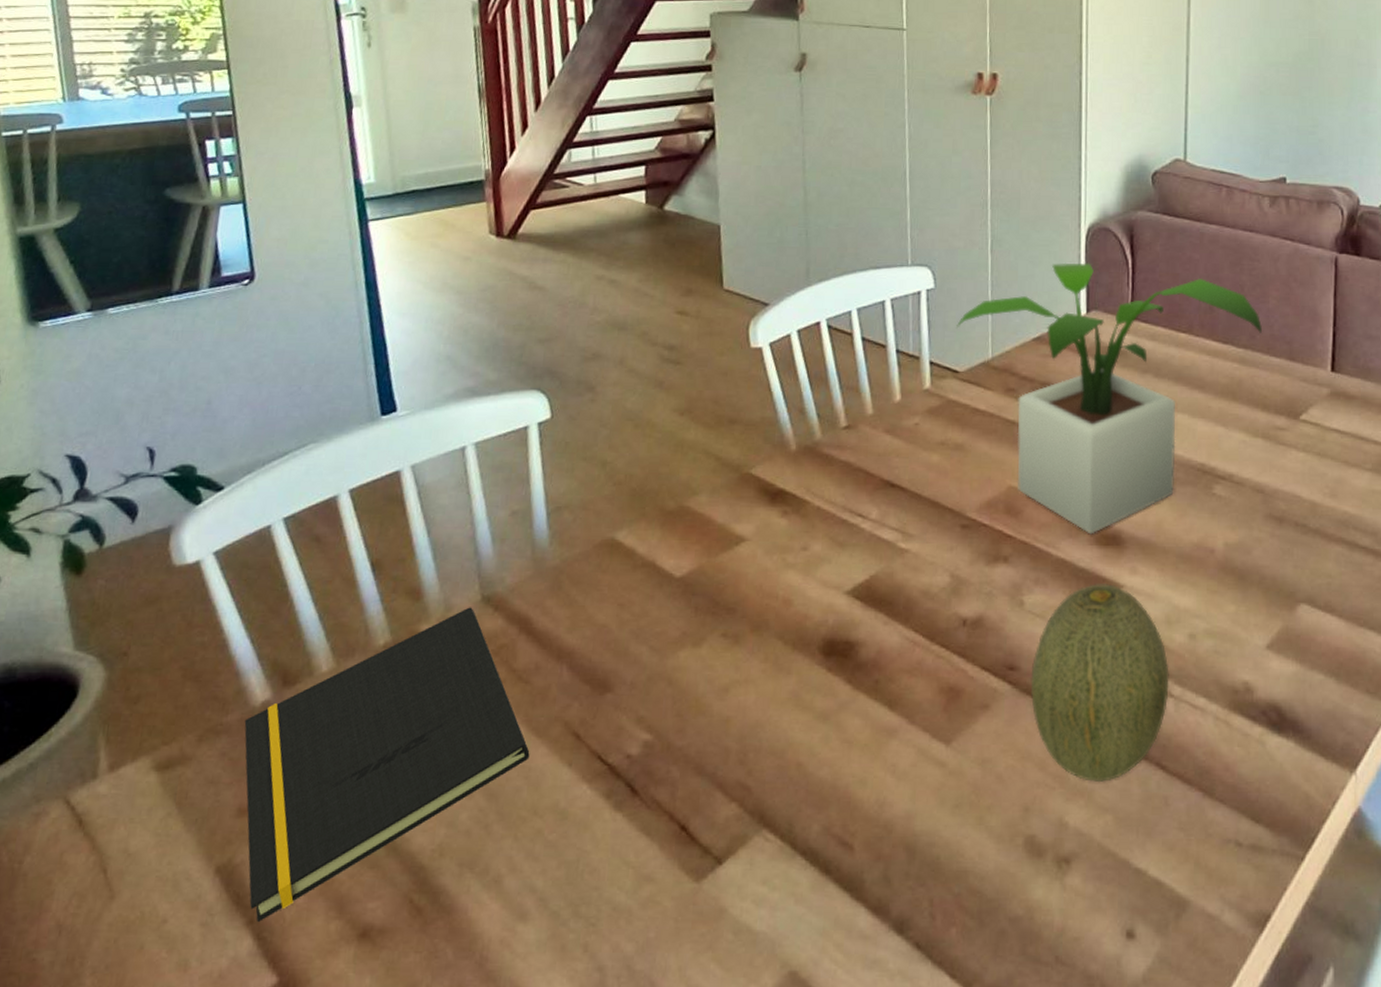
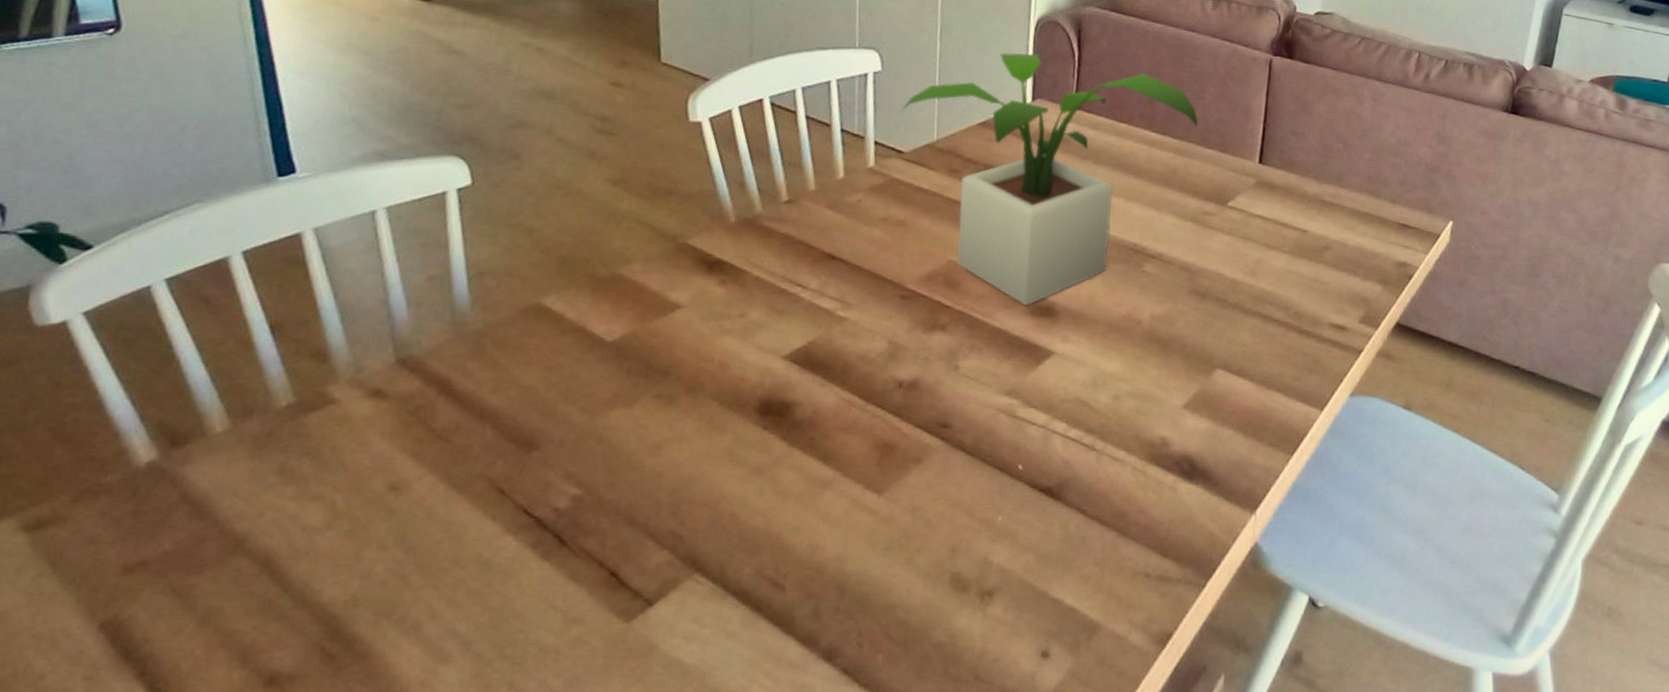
notepad: present [244,607,530,922] -> none [127,369,451,674]
fruit: present [1030,584,1169,783] -> none [961,350,1094,526]

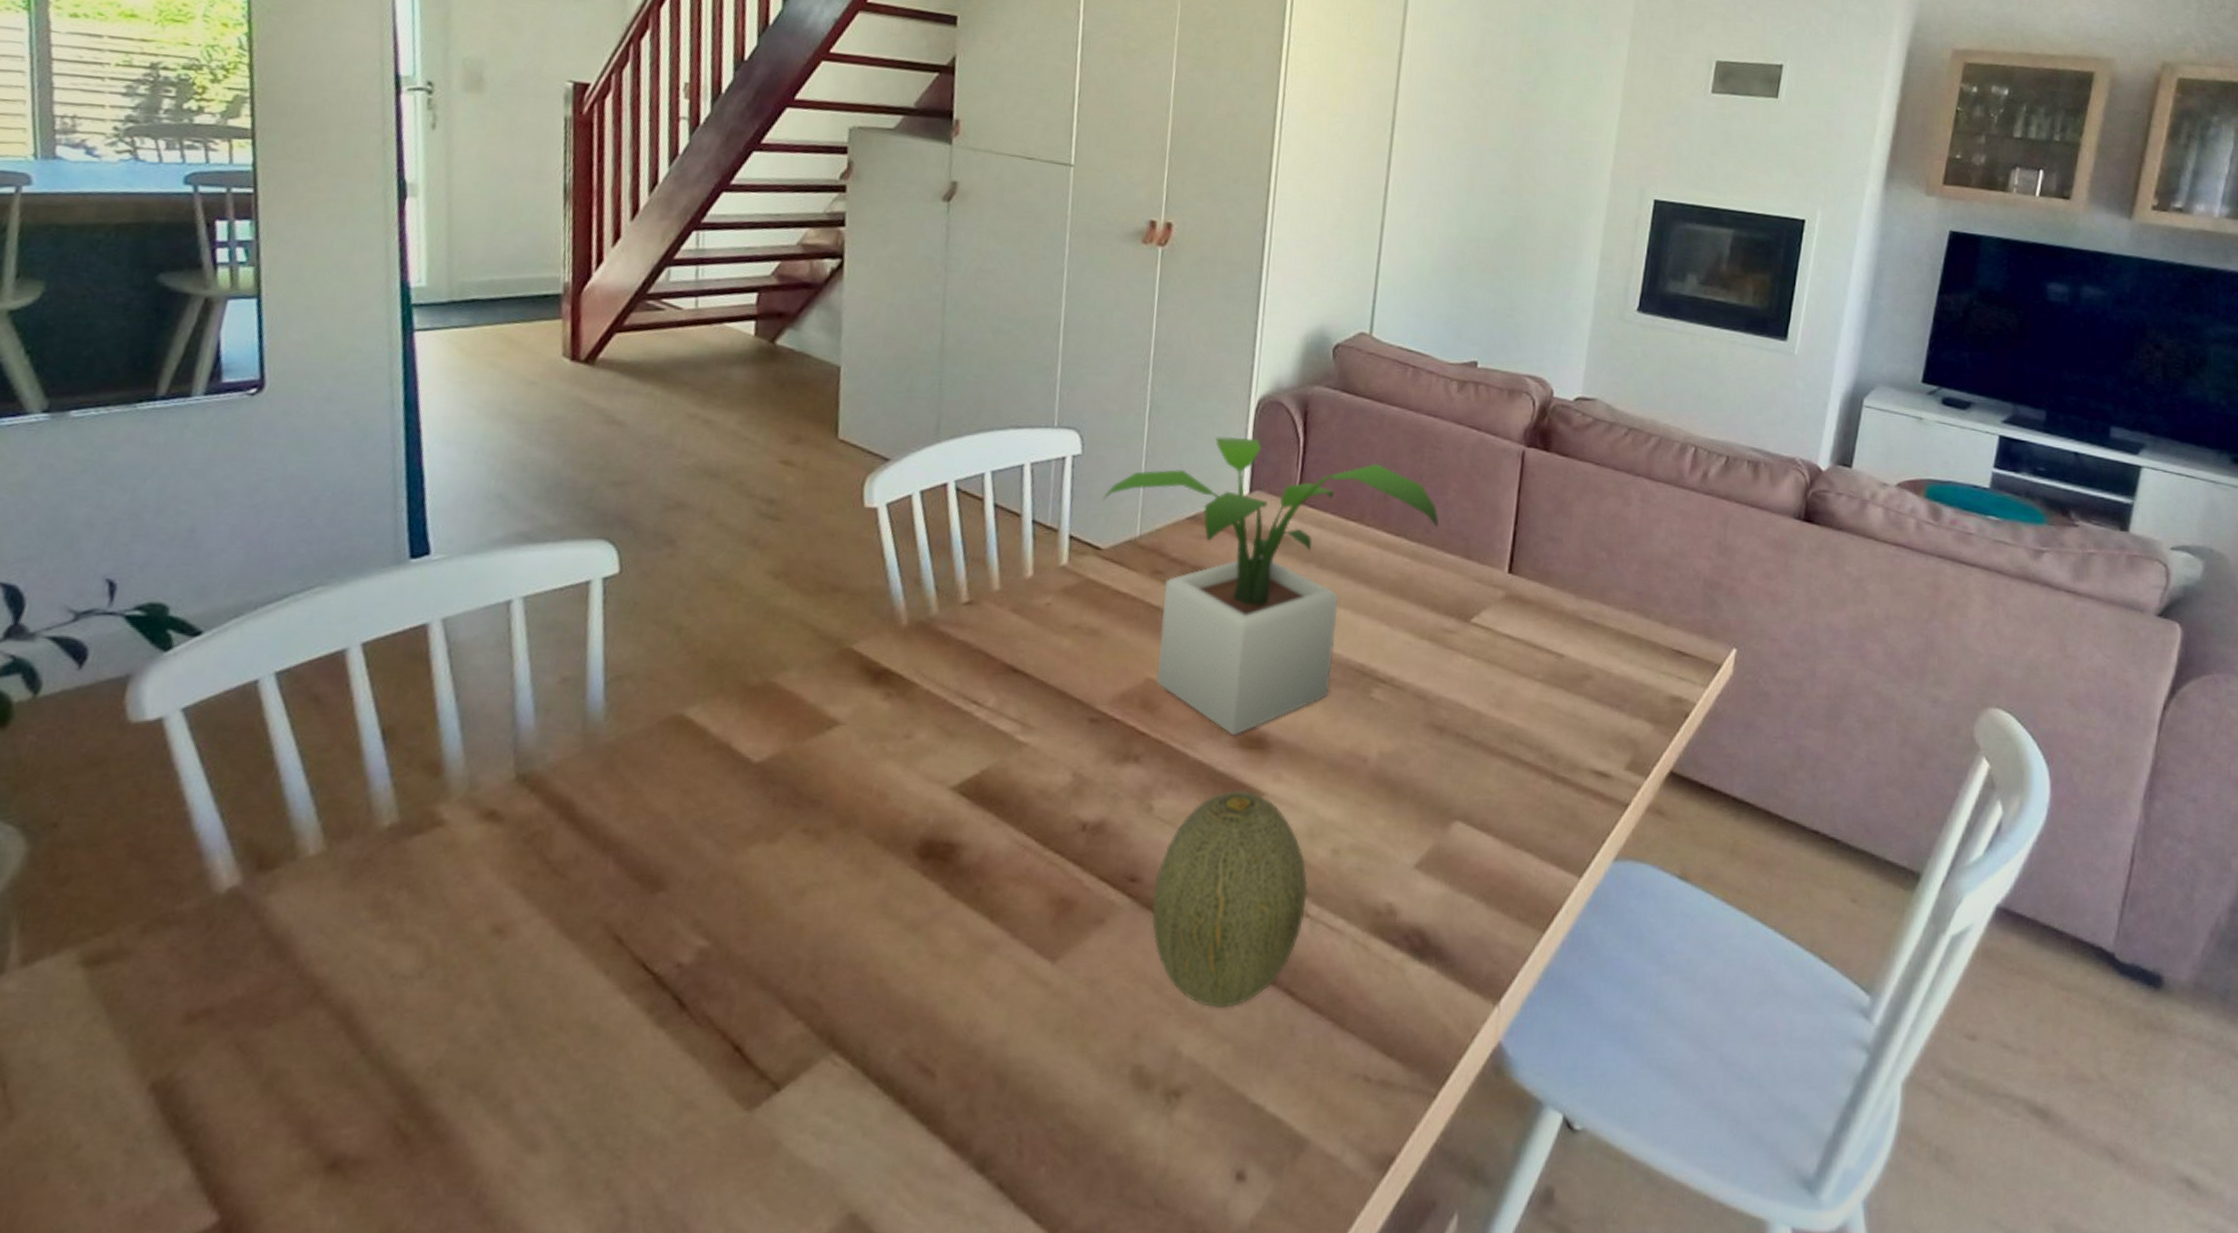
fruit: none [961,350,1094,526] -> present [1151,790,1308,1009]

